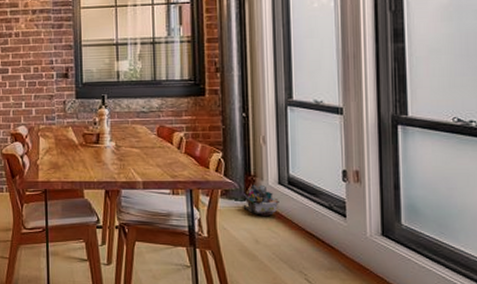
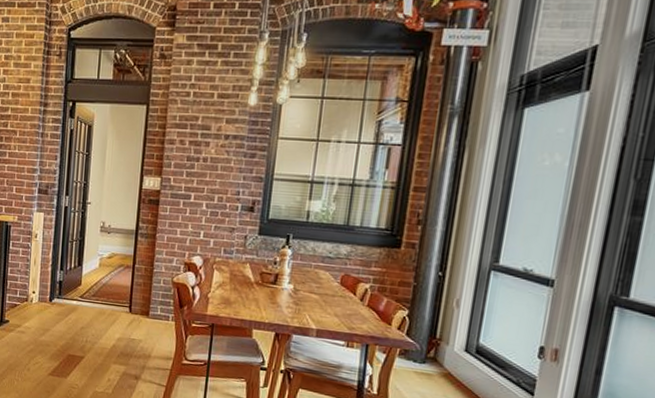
waste bin: present [242,184,279,216] -> none [421,348,462,383]

